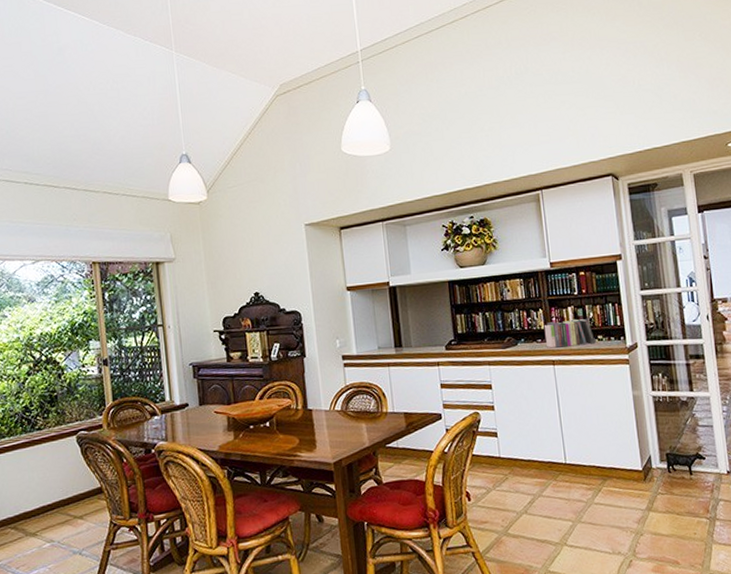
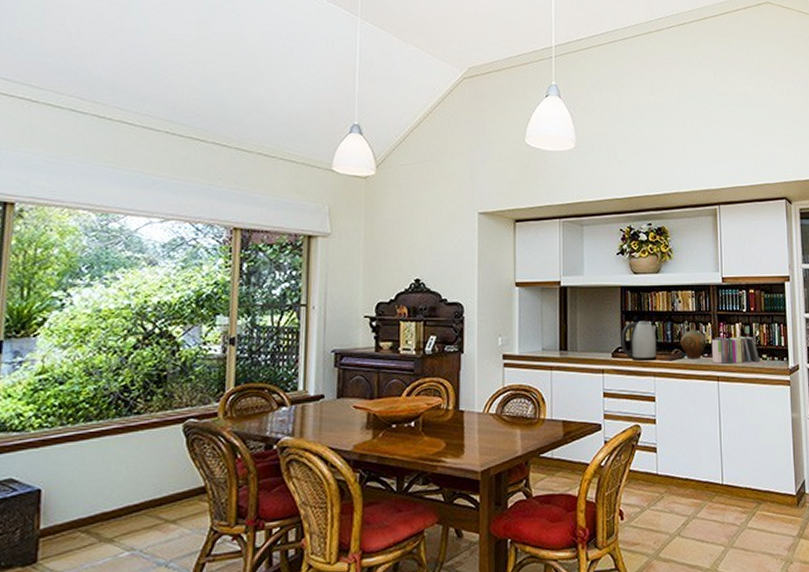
kettle: none [452,312,491,353] -> present [621,321,657,362]
ceramic jug: none [511,310,539,346] -> present [680,323,707,359]

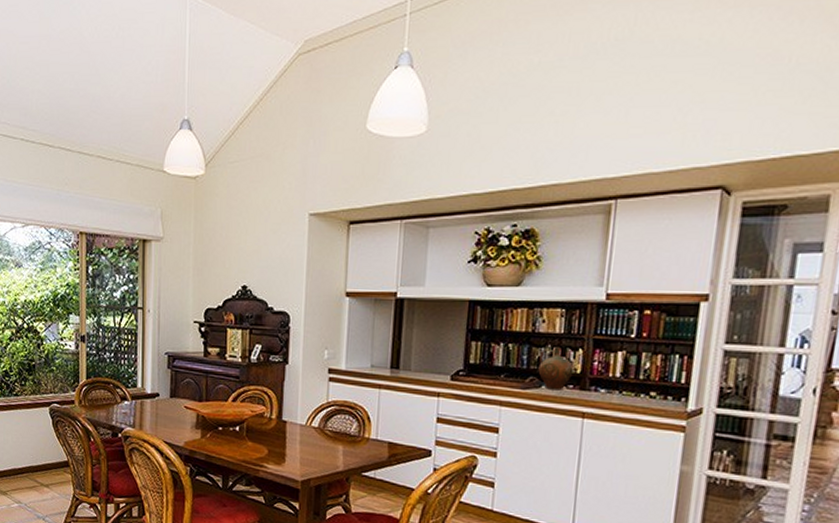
kettle: present [621,321,657,362] -> none [463,341,510,389]
books: present [711,336,760,364] -> none [578,365,646,401]

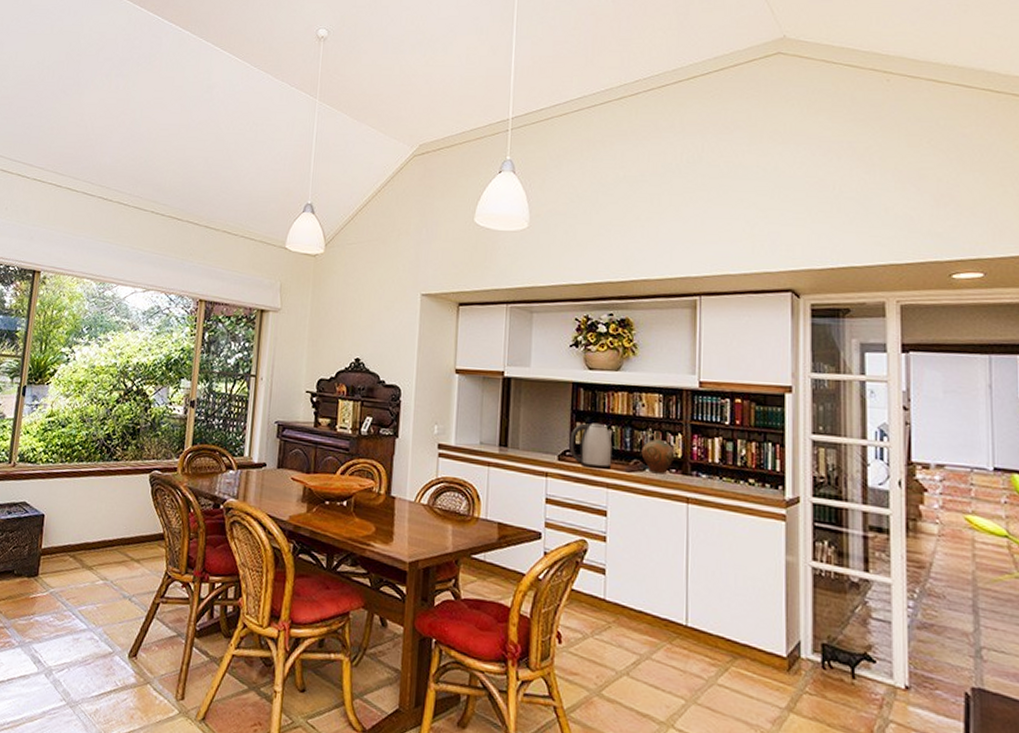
kettle: none [463,341,510,389] -> present [569,422,613,471]

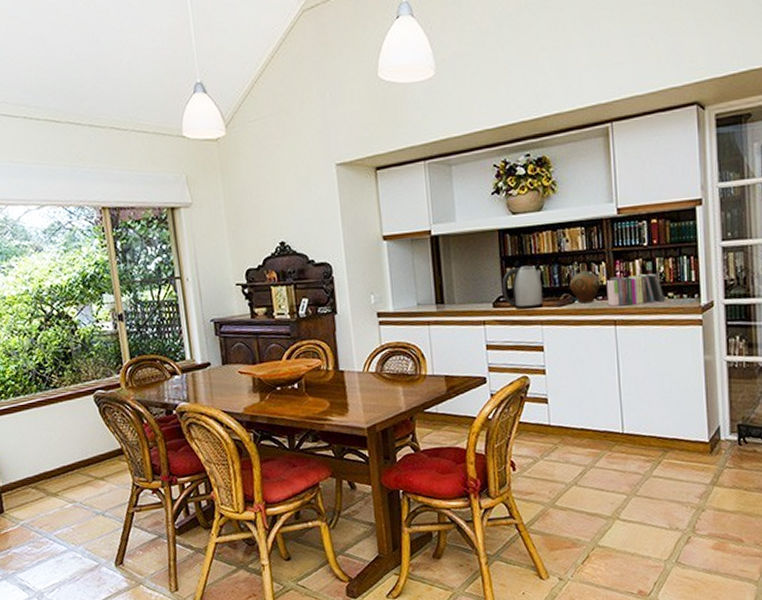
books: none [680,450,745,488] -> present [606,273,665,307]

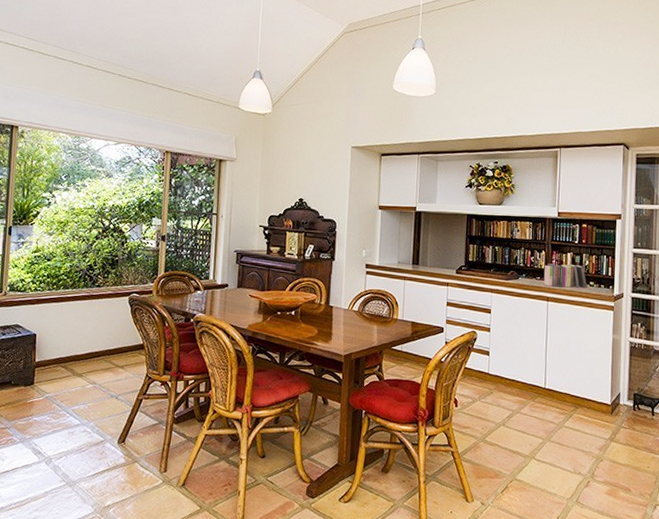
kettle: present [501,265,544,311] -> none [464,244,496,280]
ceramic jug: present [569,263,601,304] -> none [516,249,540,281]

